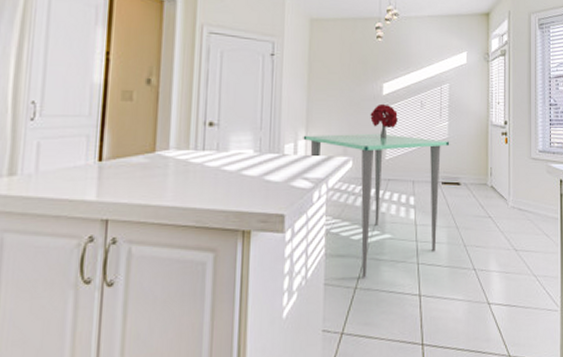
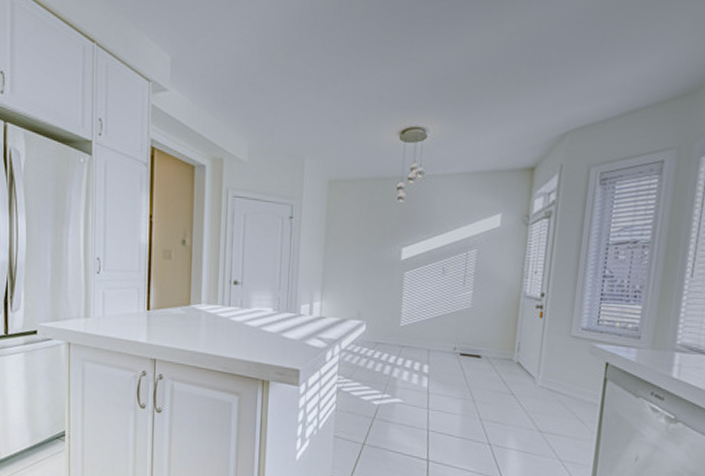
dining table: present [303,133,450,278] -> none [318,297,473,436]
bouquet: present [370,103,398,139] -> none [386,269,416,305]

